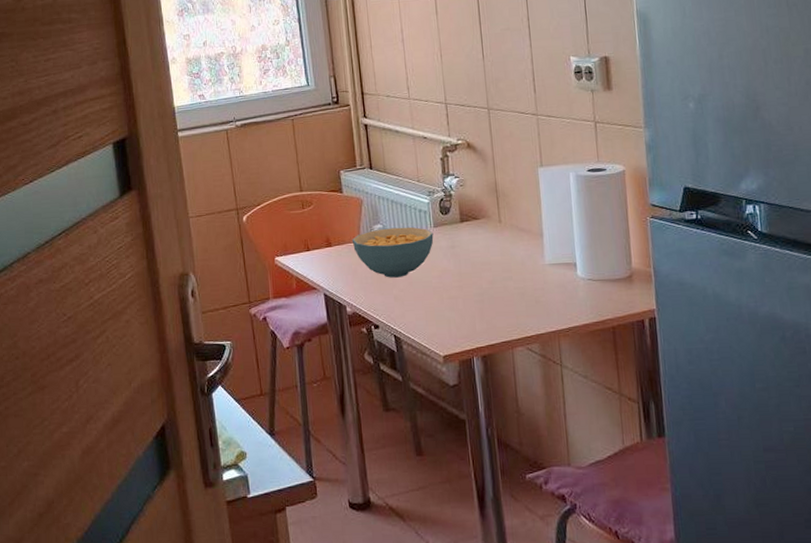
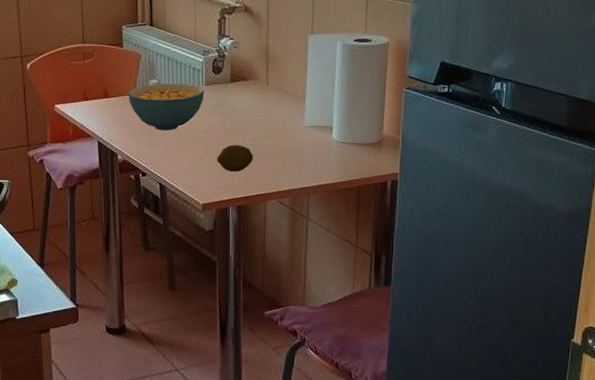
fruit: none [454,288,495,318] -> present [217,144,254,172]

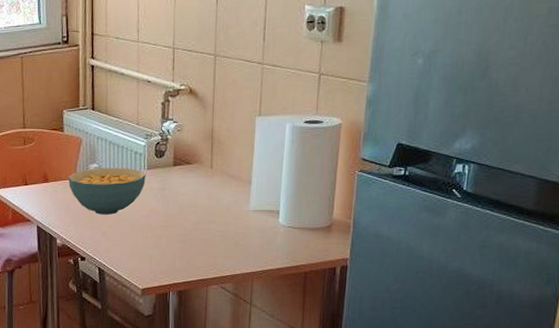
fruit: present [217,144,254,172] -> none [158,229,196,256]

